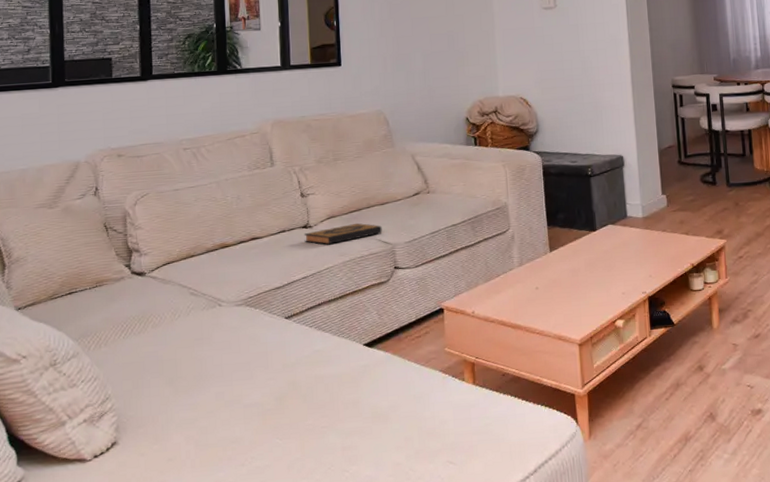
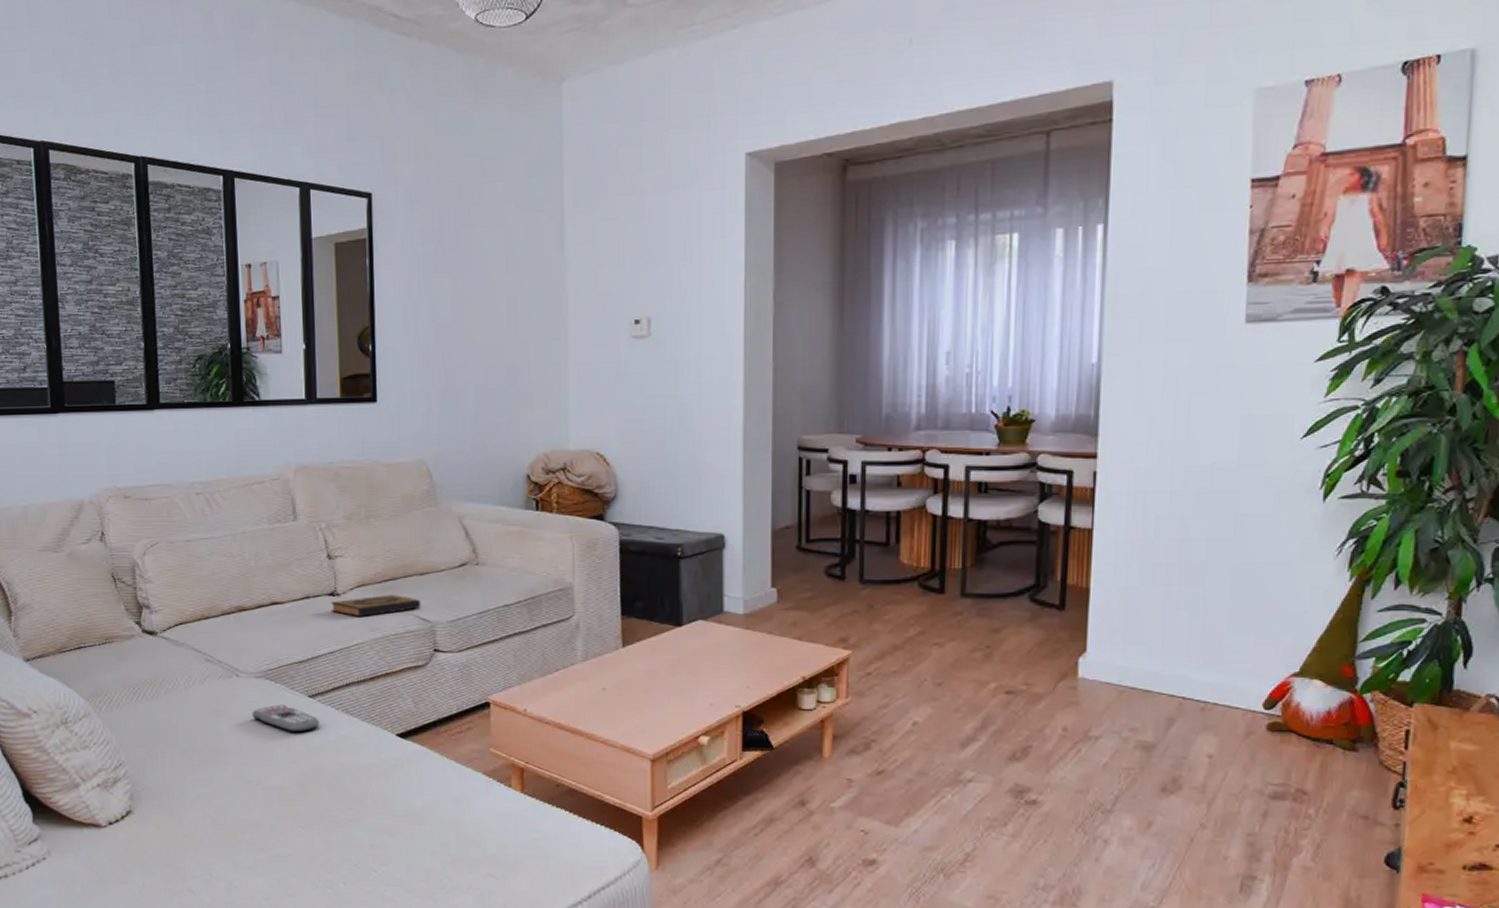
remote control: none [233,327,295,352] -> present [252,704,319,733]

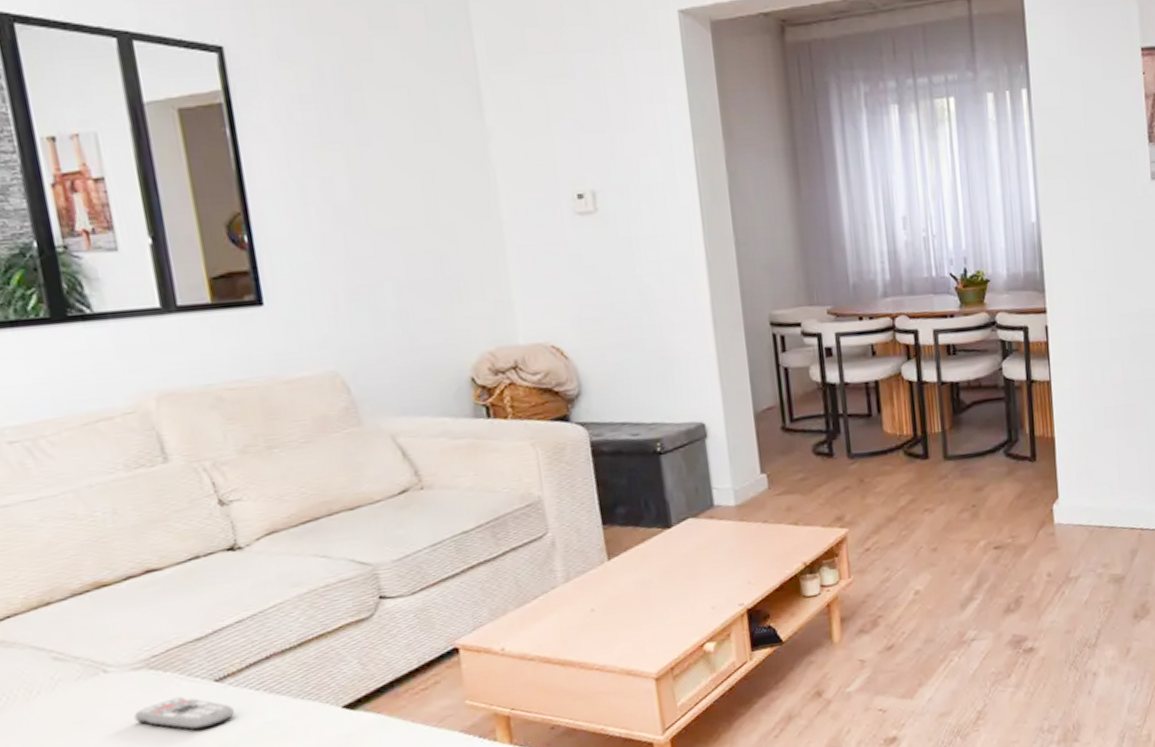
hardback book: present [330,595,421,616] -> none [230,538,356,572]

